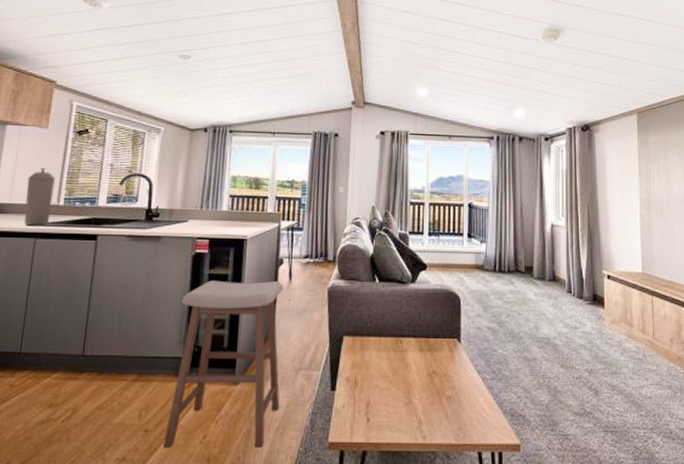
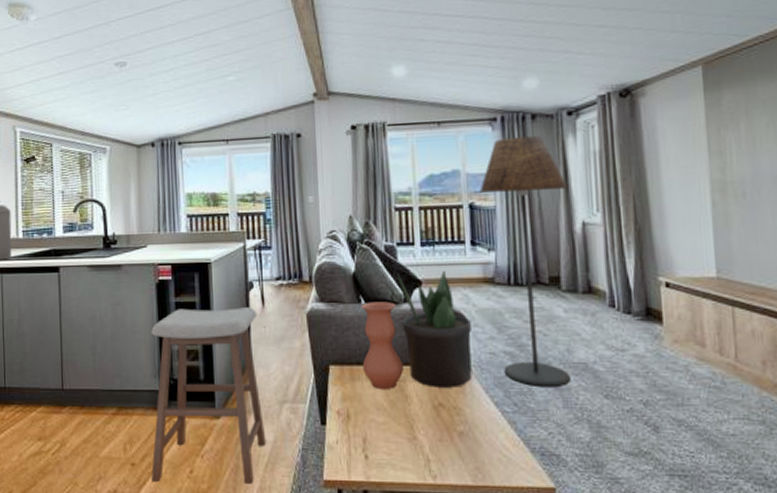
vase: none [371,281,406,358] -> present [360,302,403,389]
planter: none [407,257,464,357] -> present [396,271,473,388]
floor lamp: none [477,153,543,358] -> present [479,136,570,388]

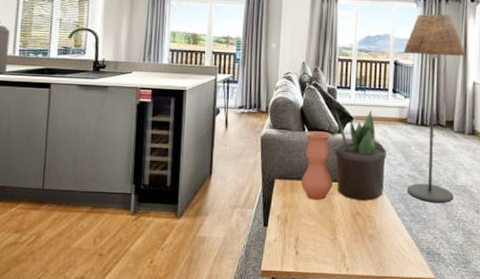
bar stool: present [151,307,267,484] -> none [116,126,221,273]

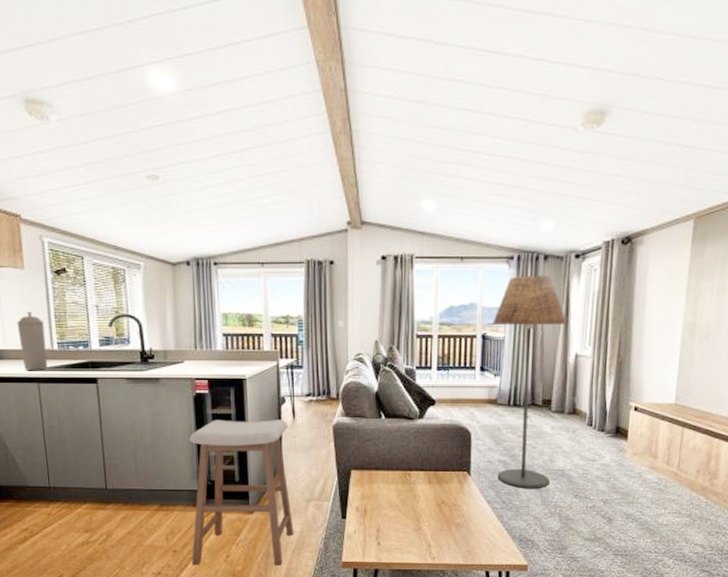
bar stool: none [116,126,221,273] -> present [189,420,294,566]
vase: present [301,131,333,200] -> none [379,417,414,490]
planter: present [334,110,387,201] -> none [414,393,475,489]

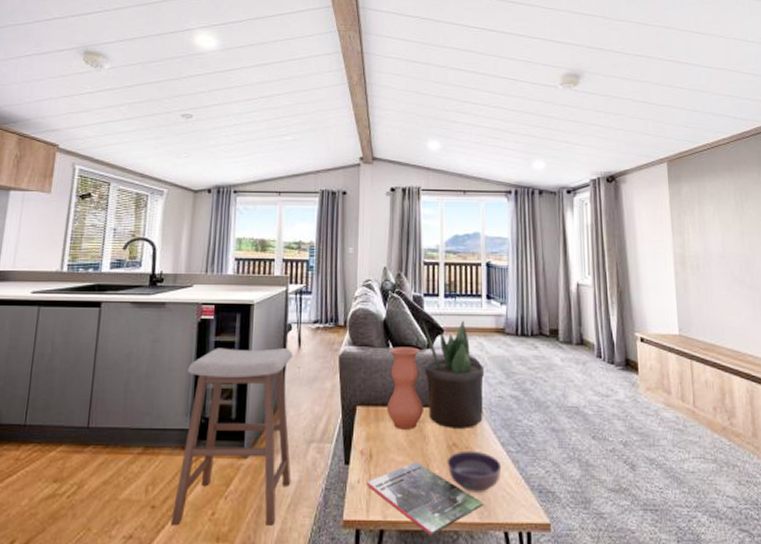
canister: present [16,312,48,371] -> none [28,234,59,294]
magazine: none [362,516,468,574] -> present [366,462,483,536]
vase: none [379,417,414,490] -> present [386,347,423,429]
planter: none [414,393,475,489] -> present [422,321,485,428]
bowl: none [435,507,487,542] -> present [447,450,502,494]
floor lamp: present [492,276,568,489] -> none [495,208,567,429]

